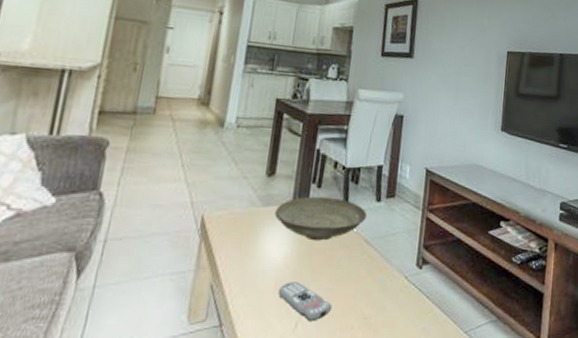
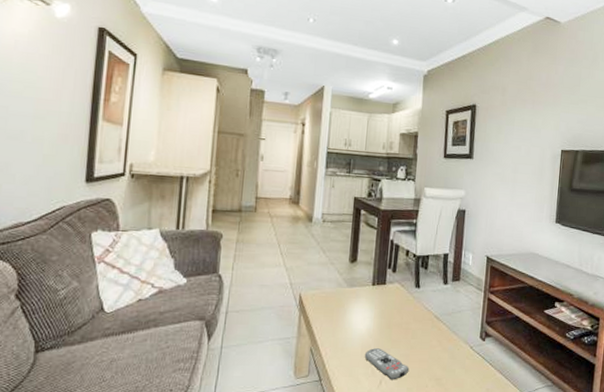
decorative bowl: present [275,196,368,241] -> none [358,279,436,316]

